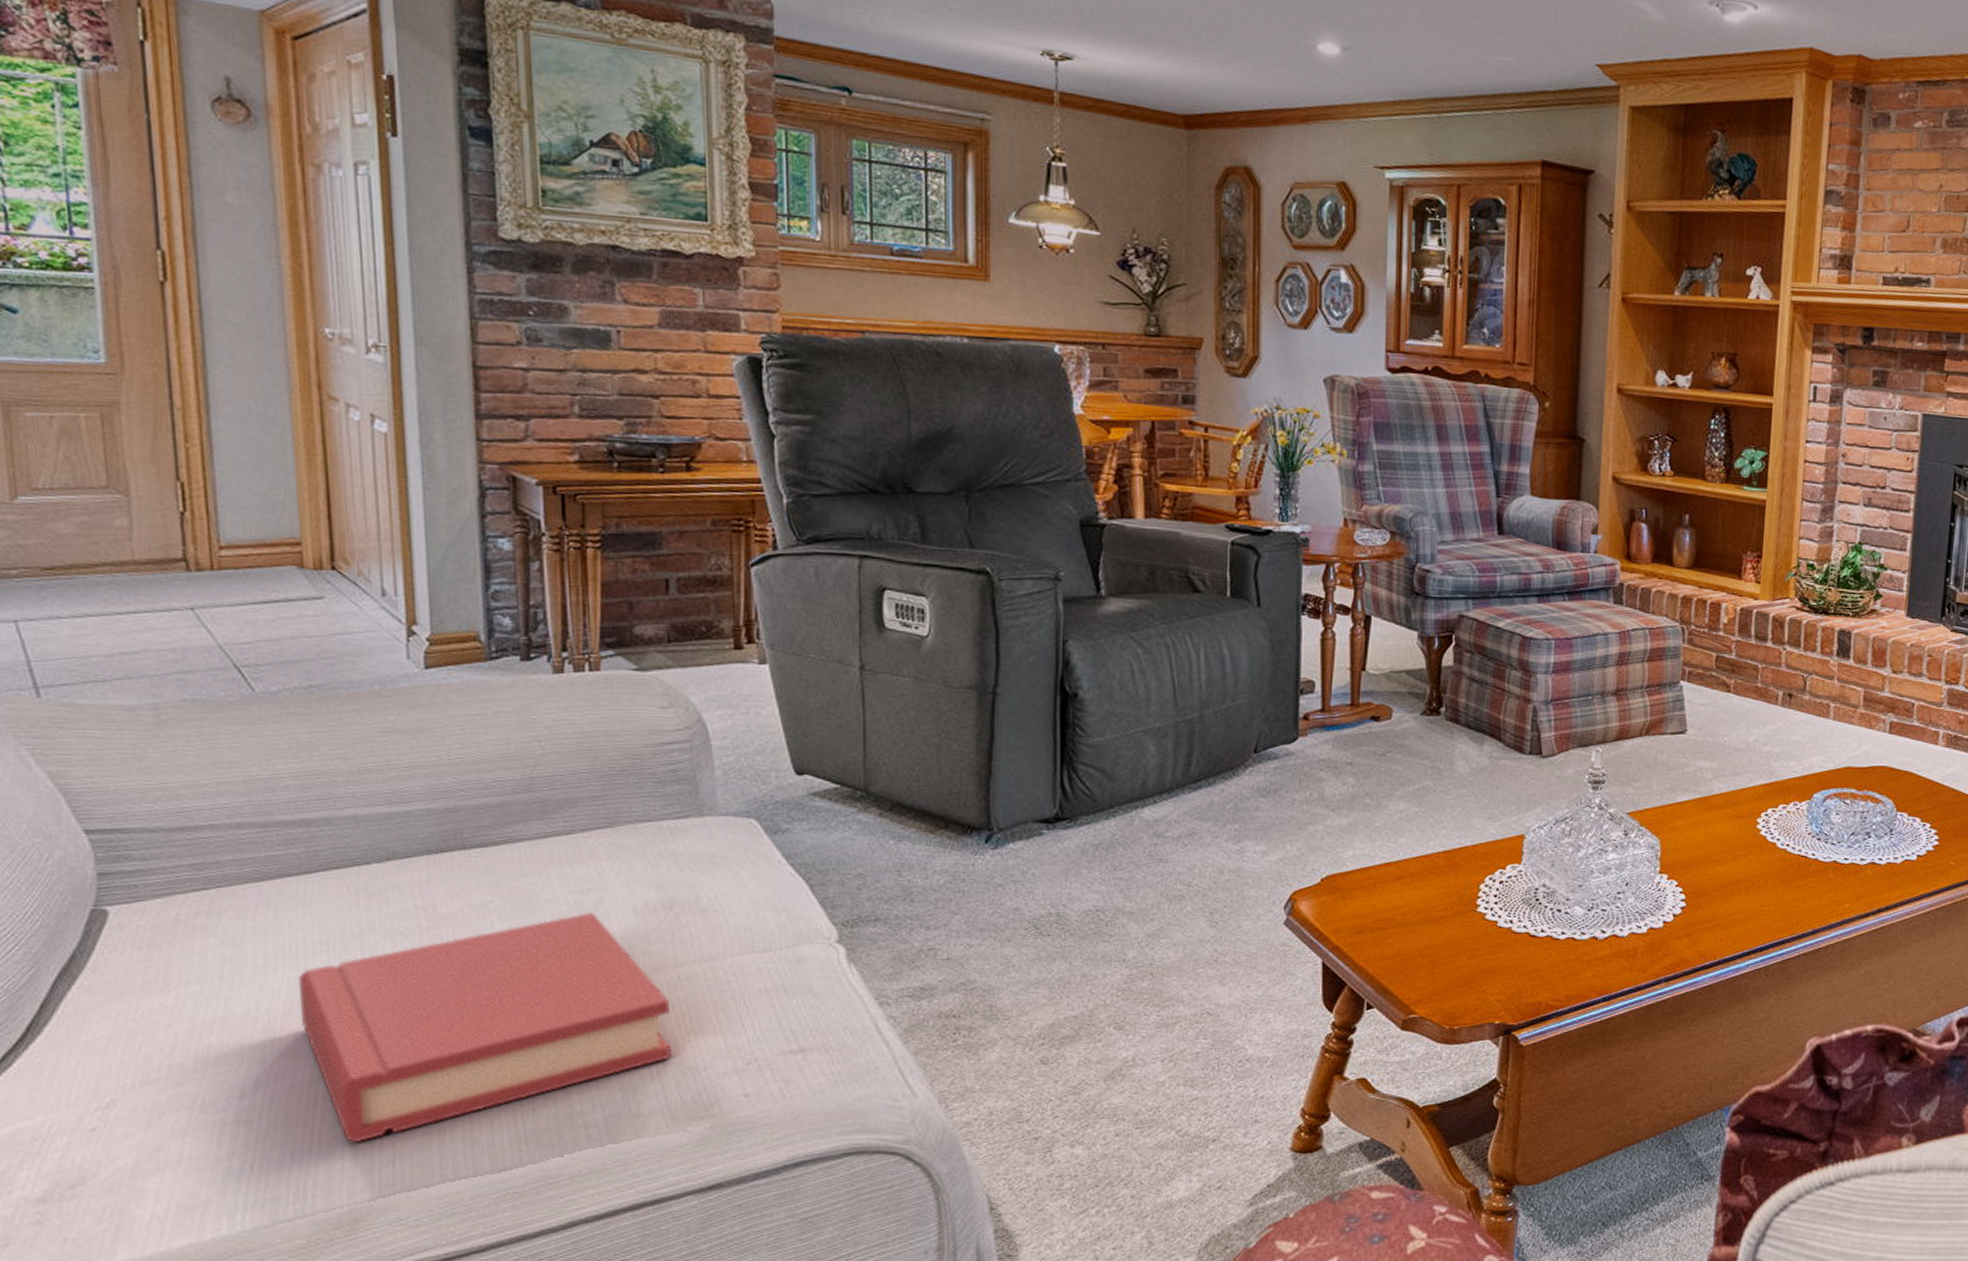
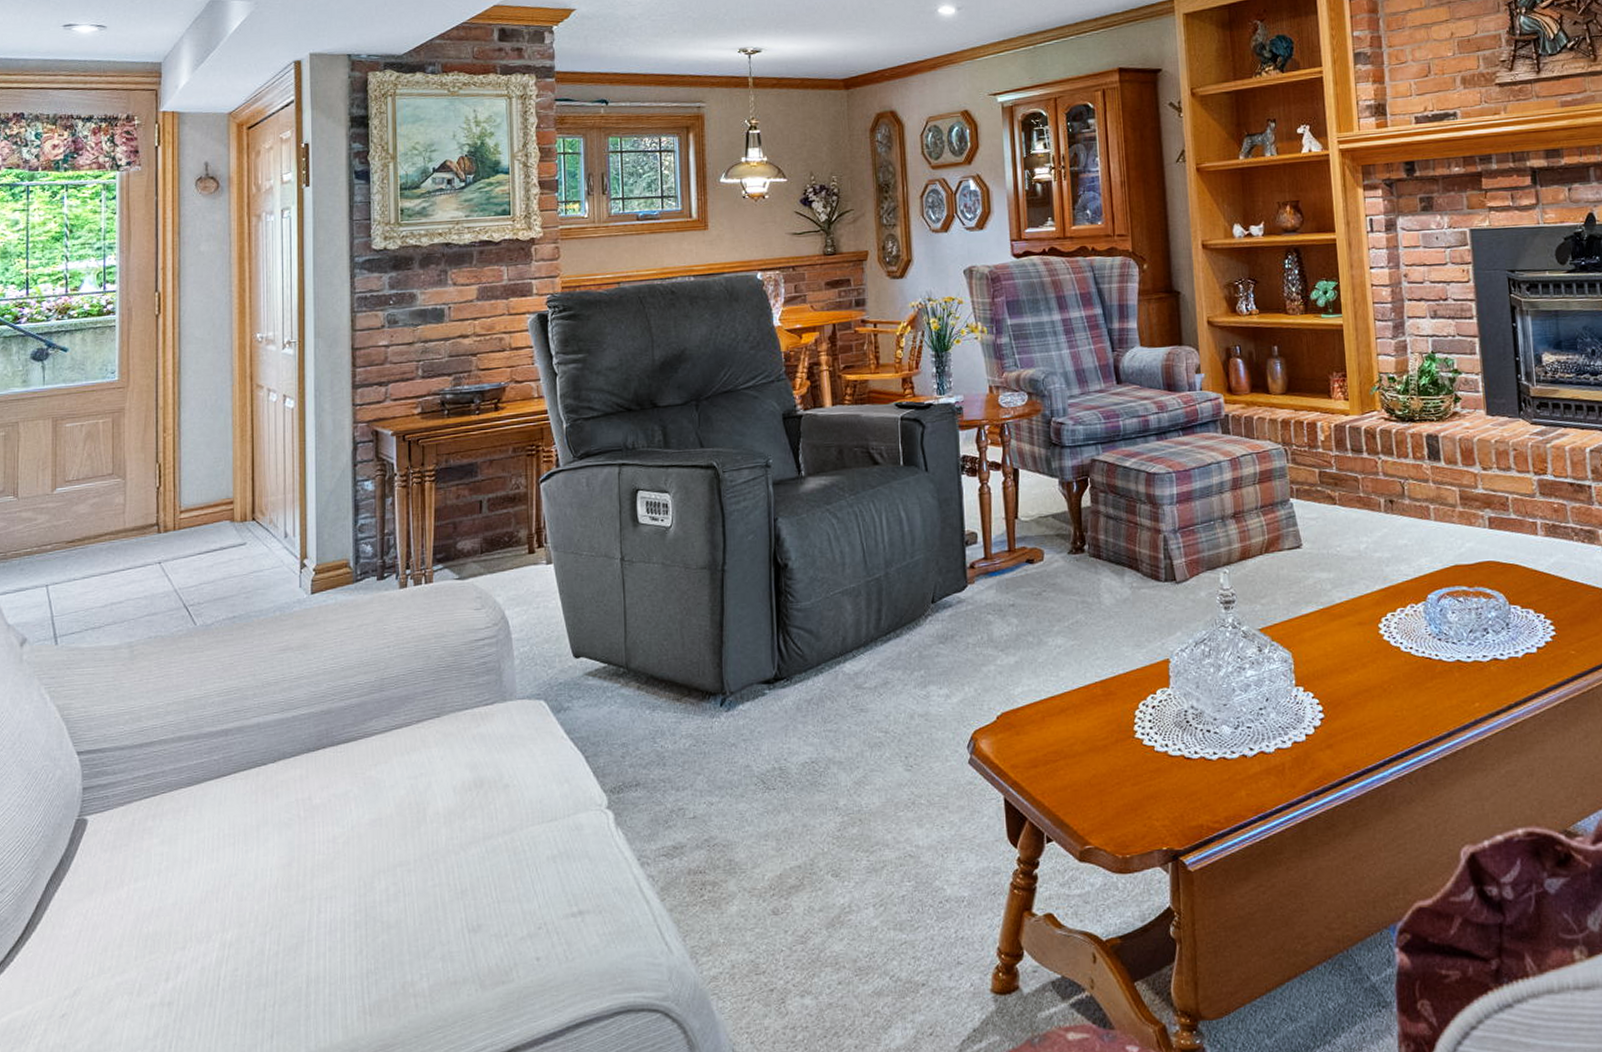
hardback book: present [299,912,671,1143] -> none [213,794,480,1020]

